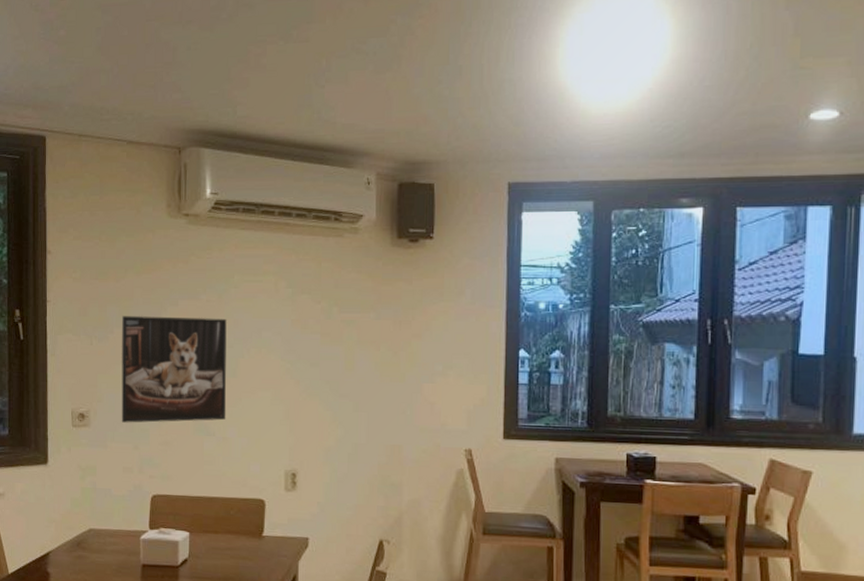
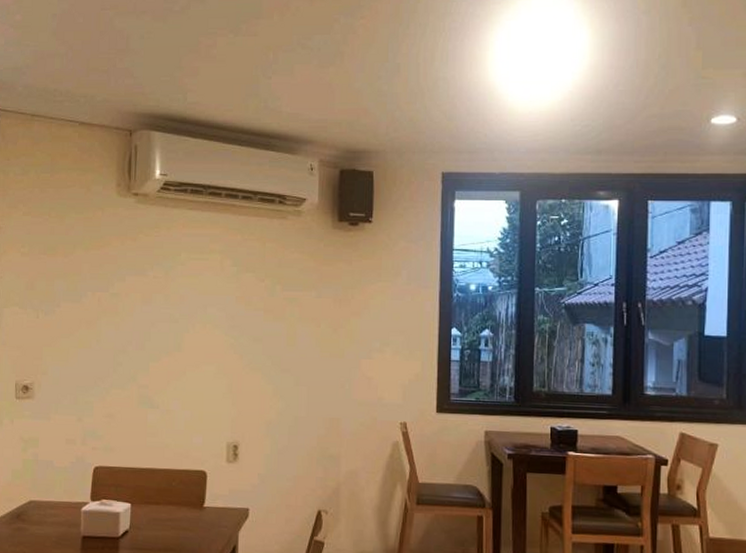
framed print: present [121,316,227,423] -> none [65,290,173,396]

